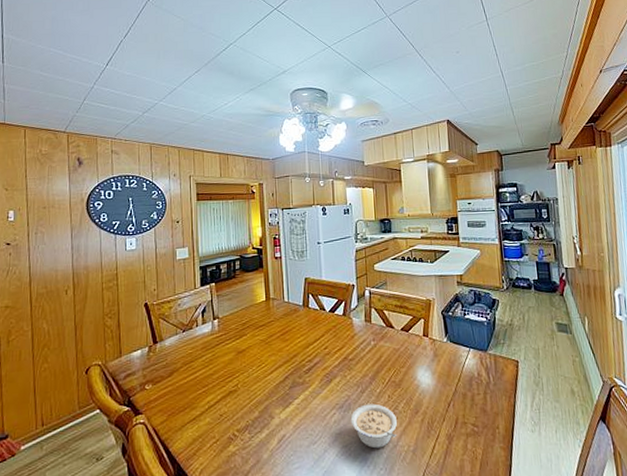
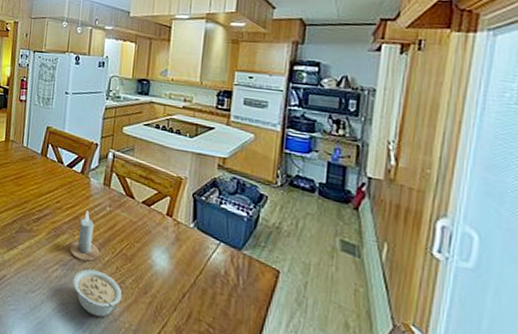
candle: none [342,349,372,398] -> present [69,210,100,262]

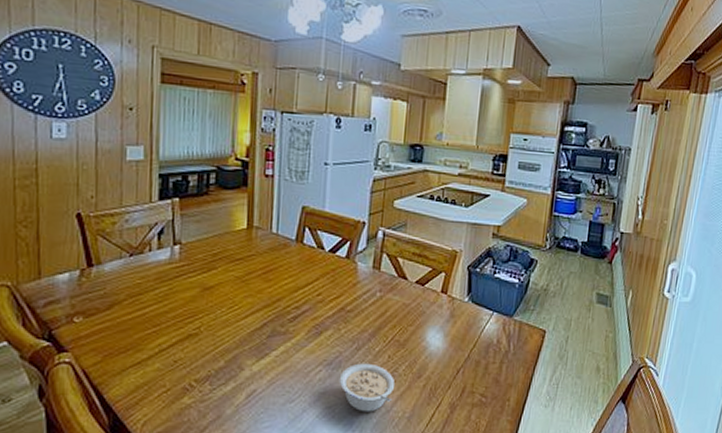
candle: present [69,210,100,262] -> none [334,299,370,356]

